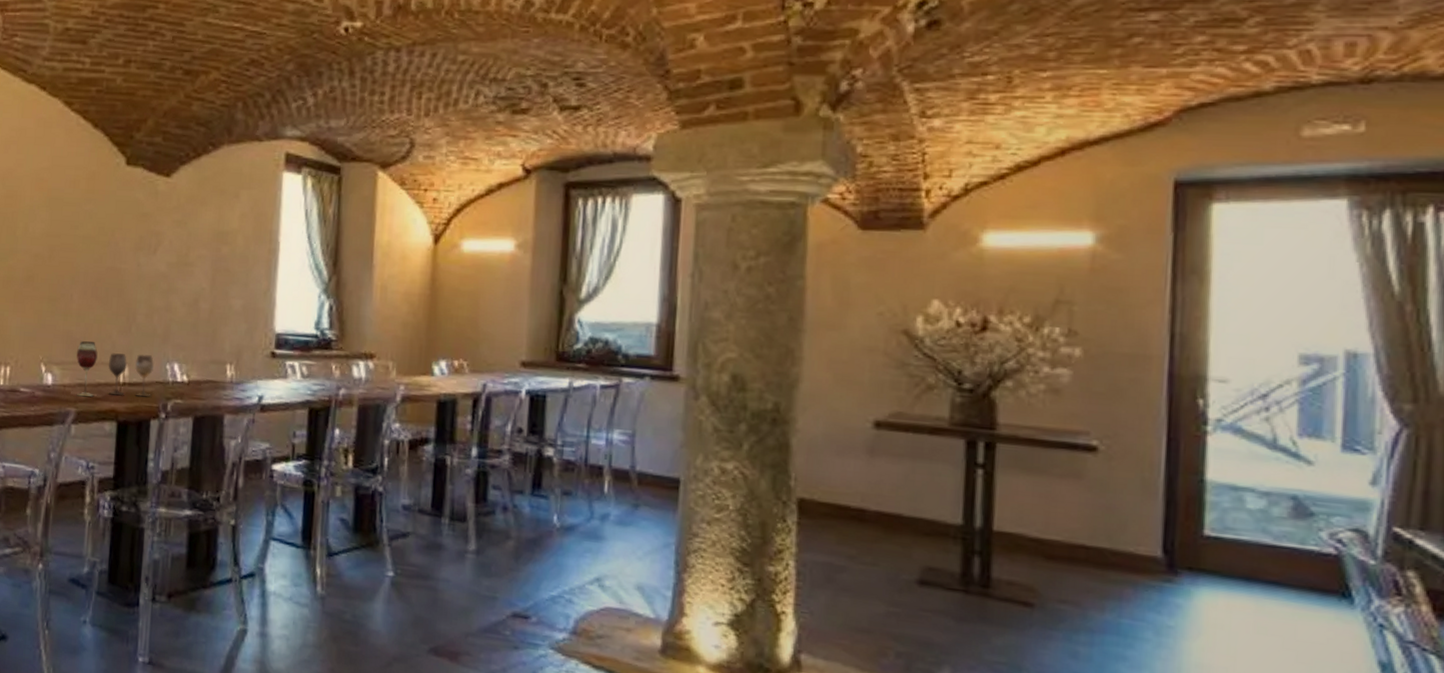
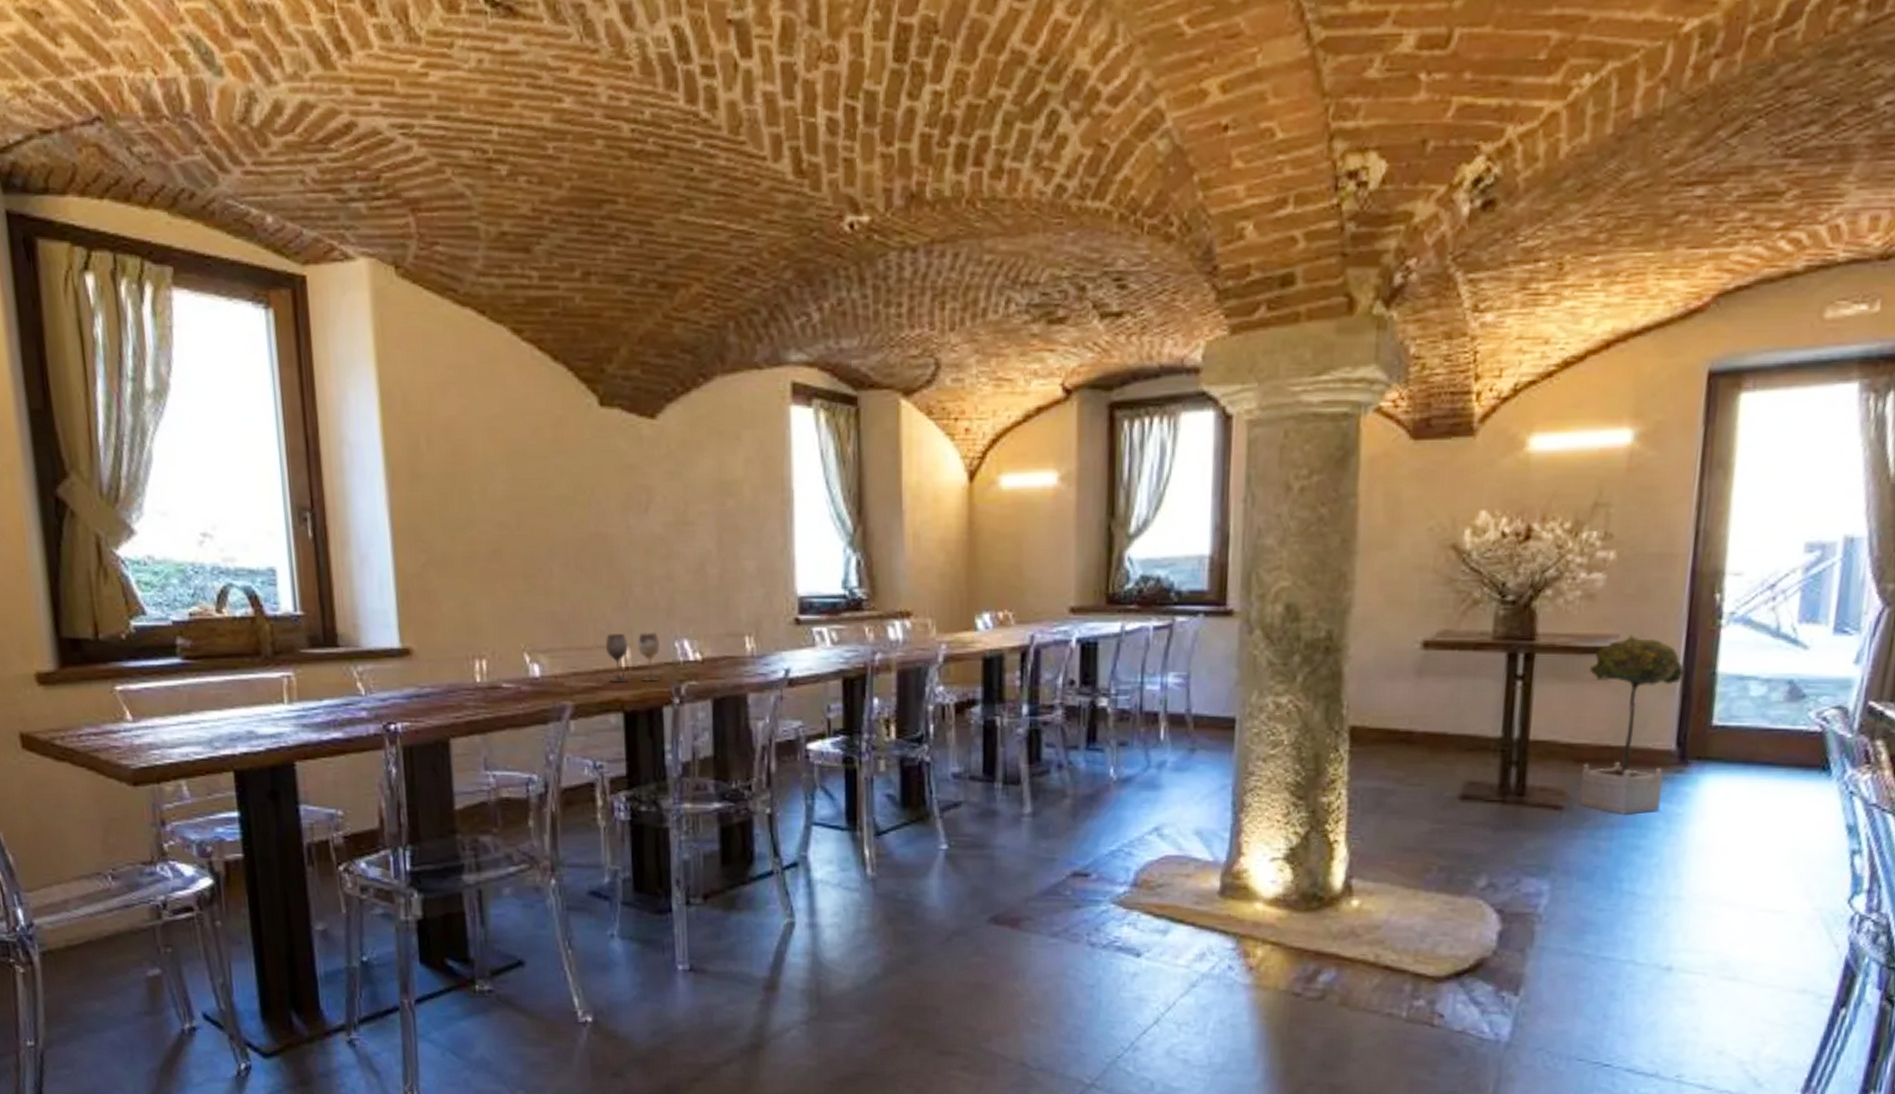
wineglass: present [76,341,98,397] -> none [565,621,593,688]
potted tree: none [1052,433,1168,622] -> present [1579,635,1685,816]

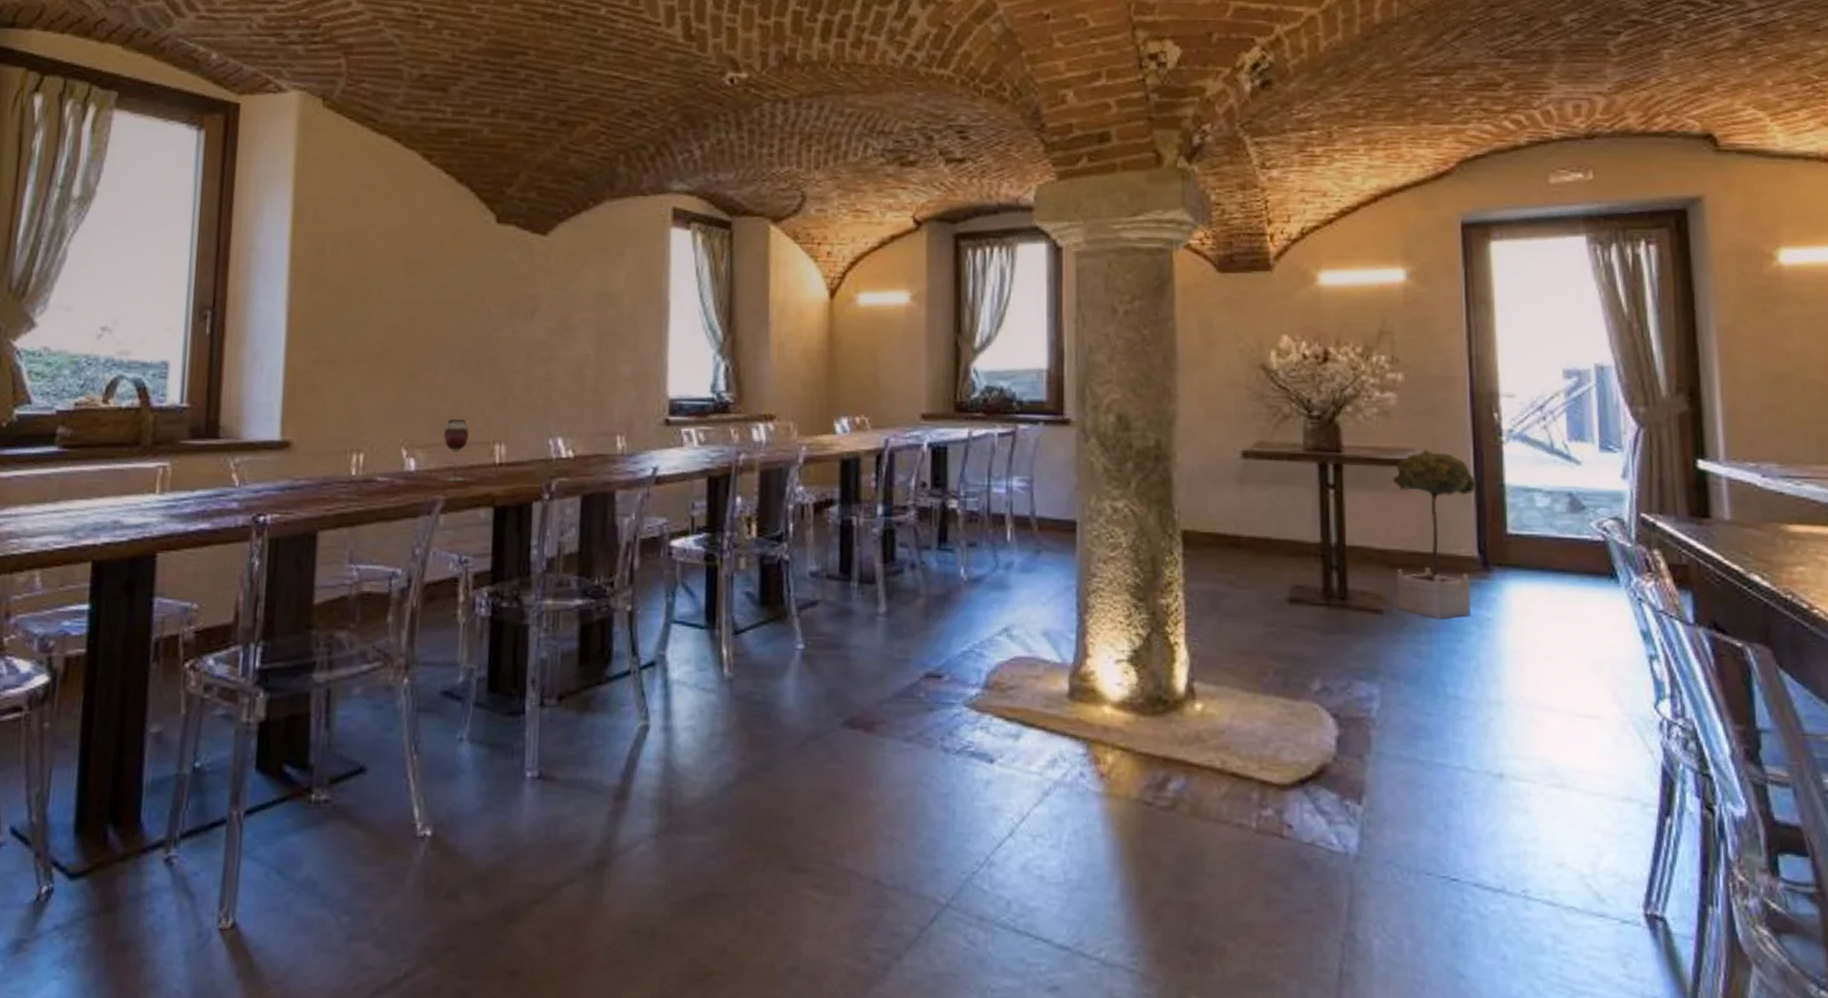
wineglass: none [565,621,593,688] -> present [443,418,469,482]
wineglass: present [606,633,661,683] -> none [482,430,536,478]

